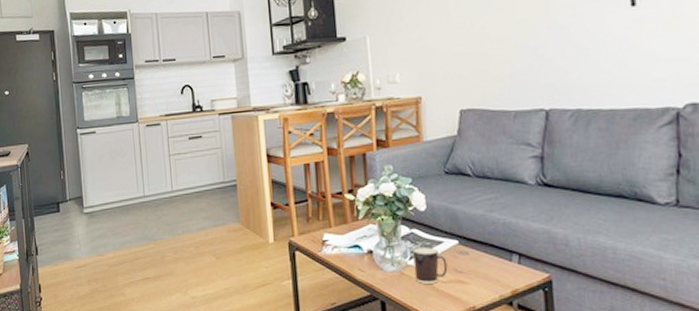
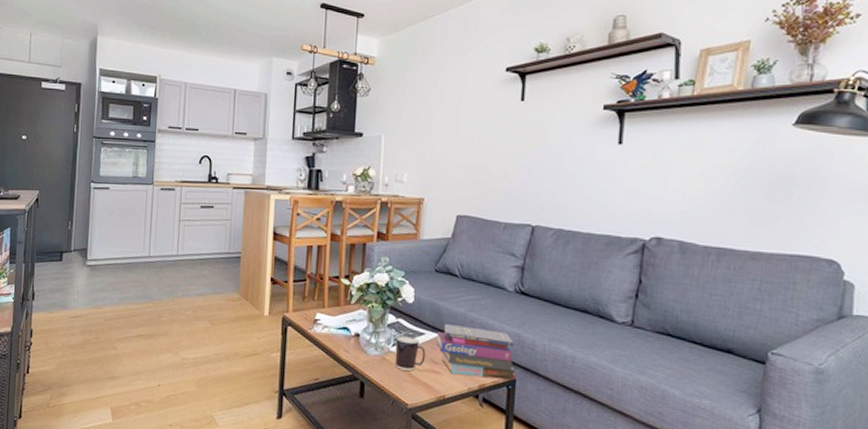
books: none [456,228,550,283] -> present [437,323,515,381]

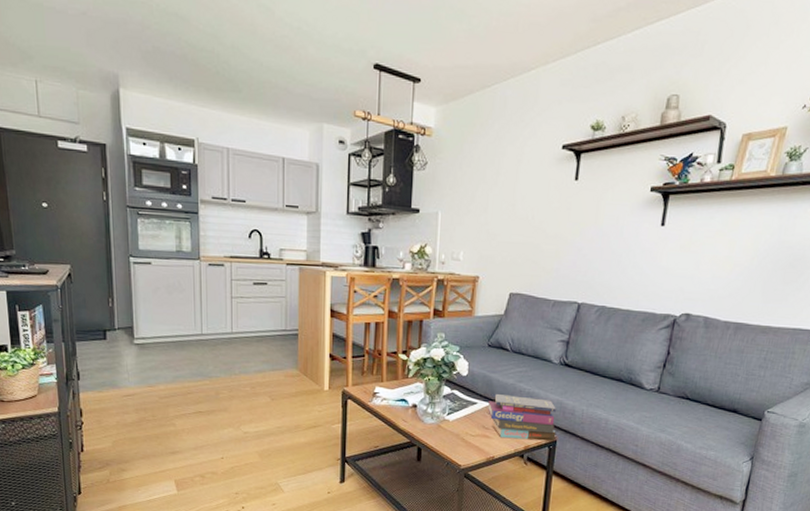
mug: present [394,336,426,372] -> none [449,406,478,437]

